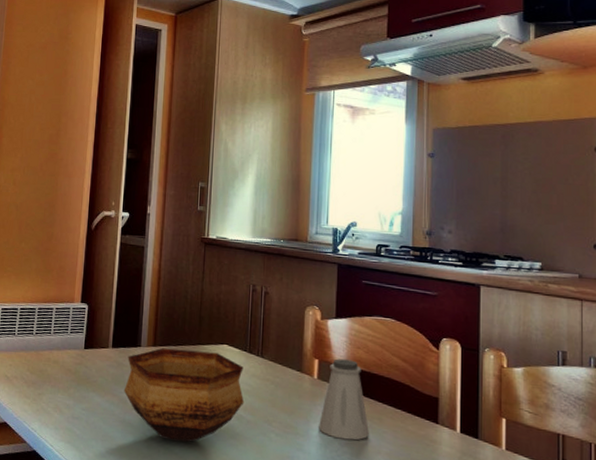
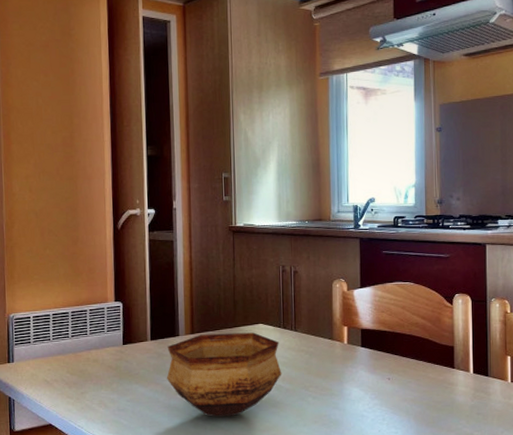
saltshaker: present [319,358,369,441] -> none [351,323,396,393]

